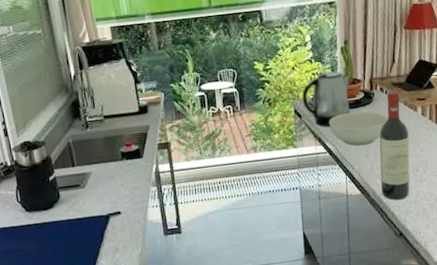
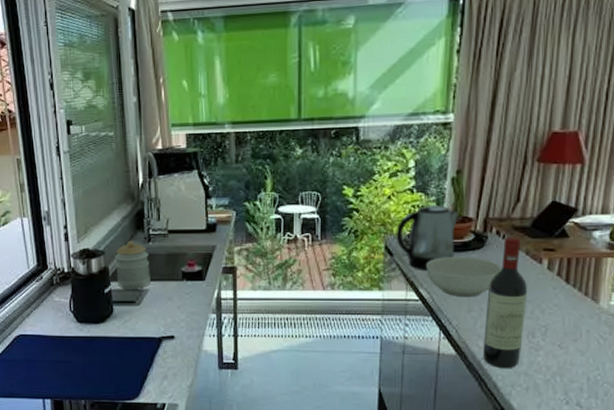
jar: none [55,129,93,175] -> present [114,240,152,289]

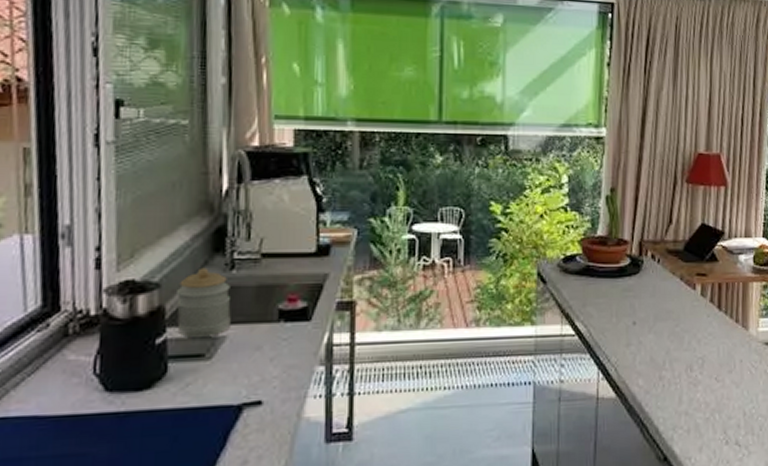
kettle: present [396,205,459,270] -> none [549,226,614,300]
bowl: present [425,256,503,297] -> none [581,283,659,330]
wine bottle: present [483,237,528,368] -> none [643,261,684,409]

